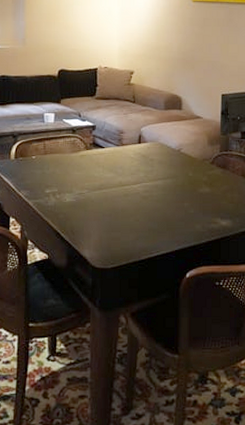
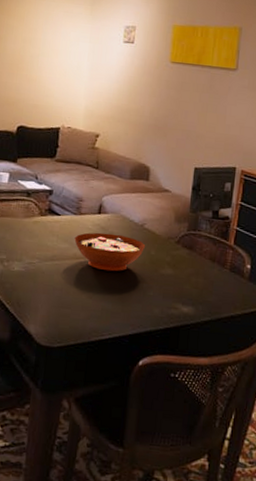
decorative bowl: none [119,160,184,195] -> present [74,232,146,272]

